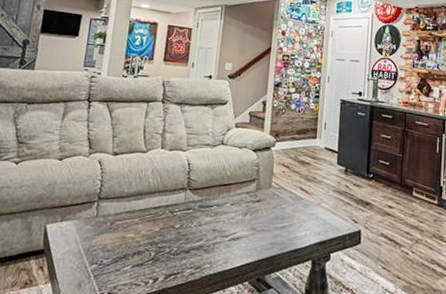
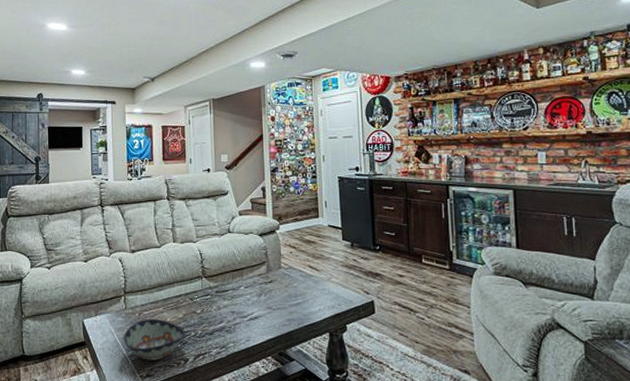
decorative bowl: none [88,229,160,277] -> present [123,318,186,360]

